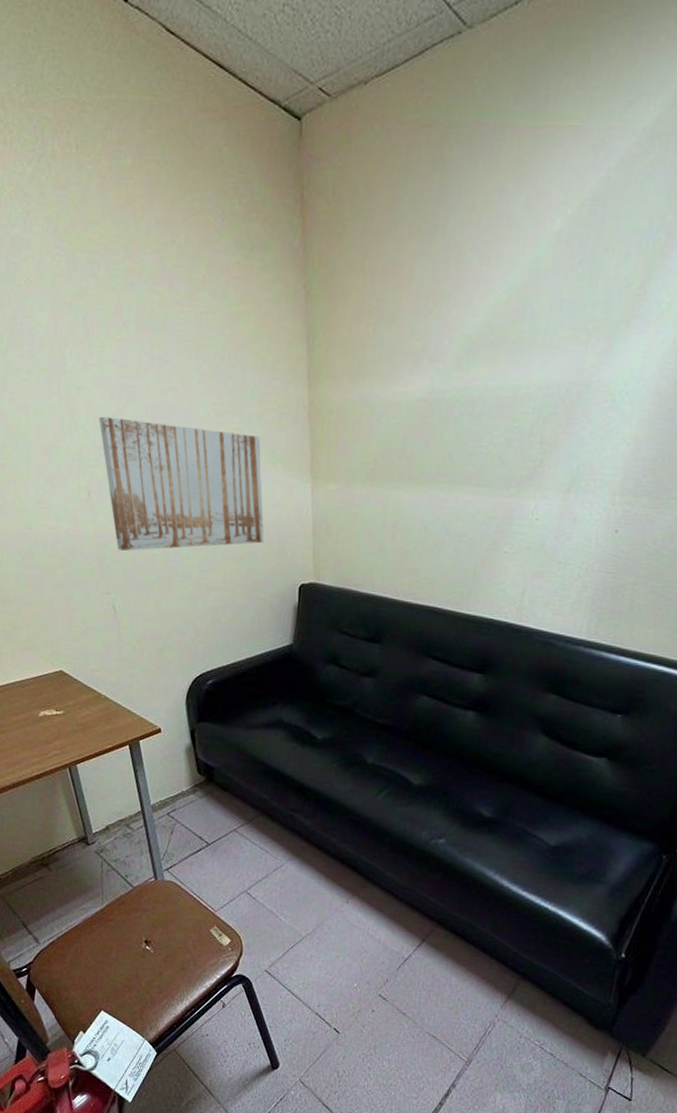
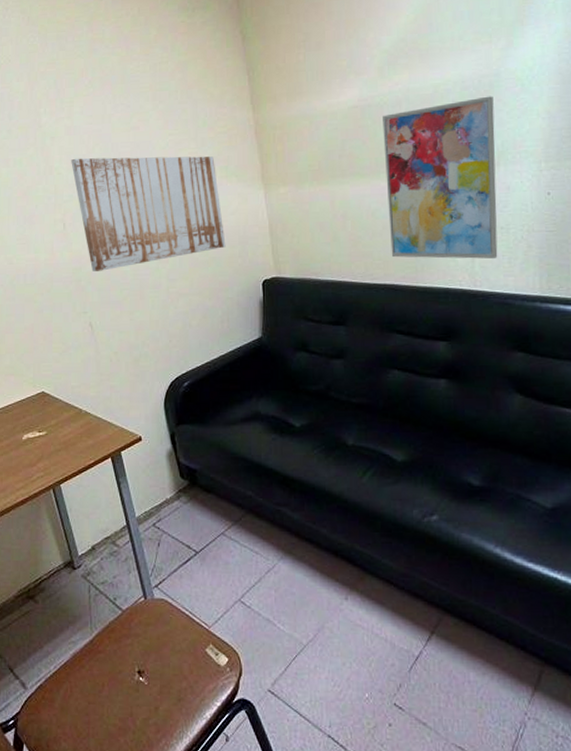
wall art: none [438,408,579,595] -> present [383,96,498,260]

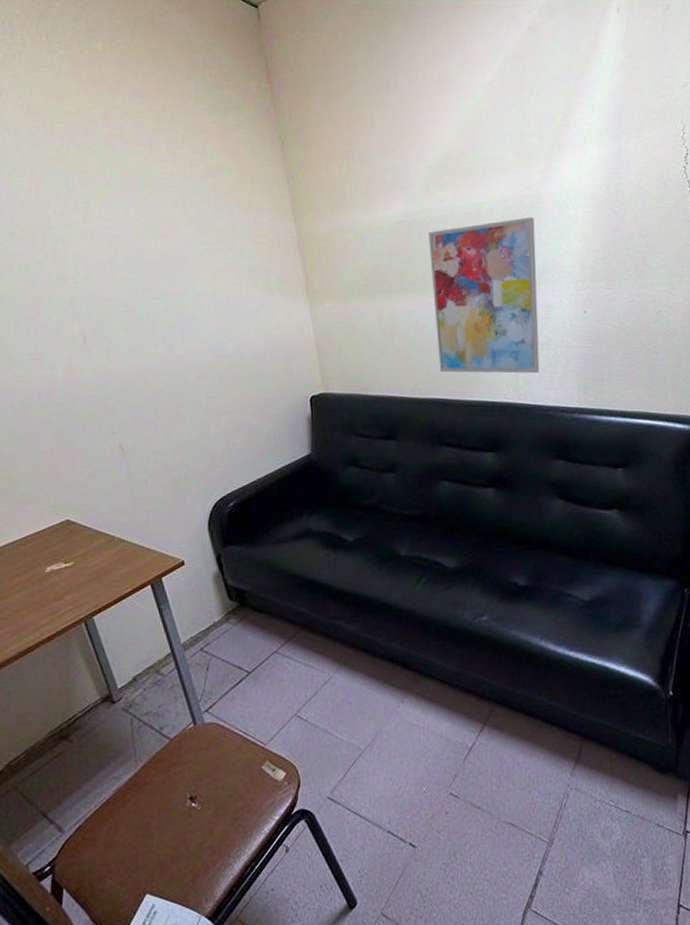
wall art: present [71,156,226,271] -> none [89,265,270,389]

